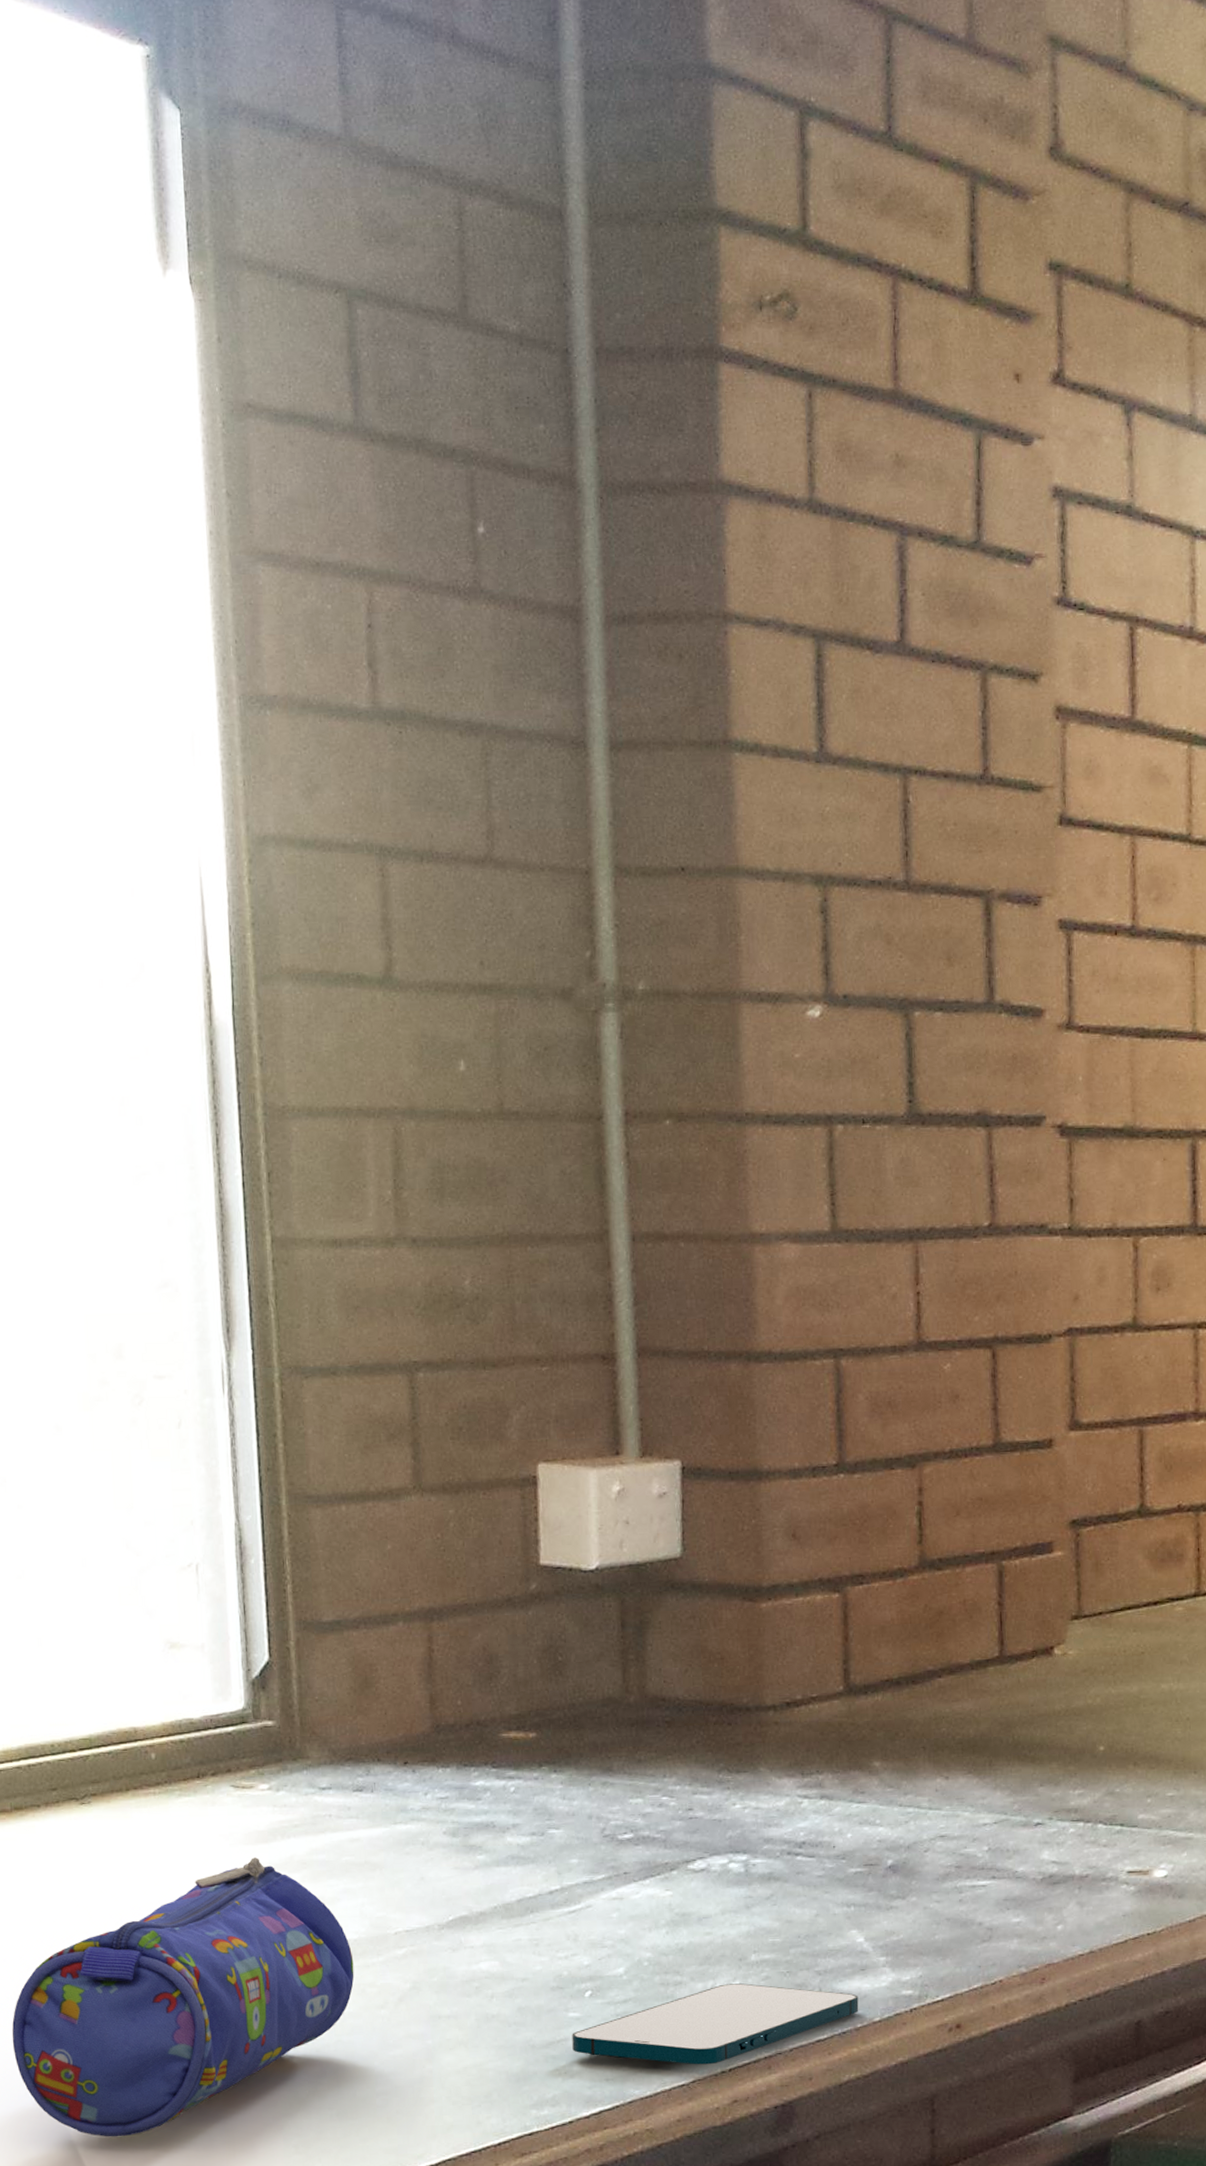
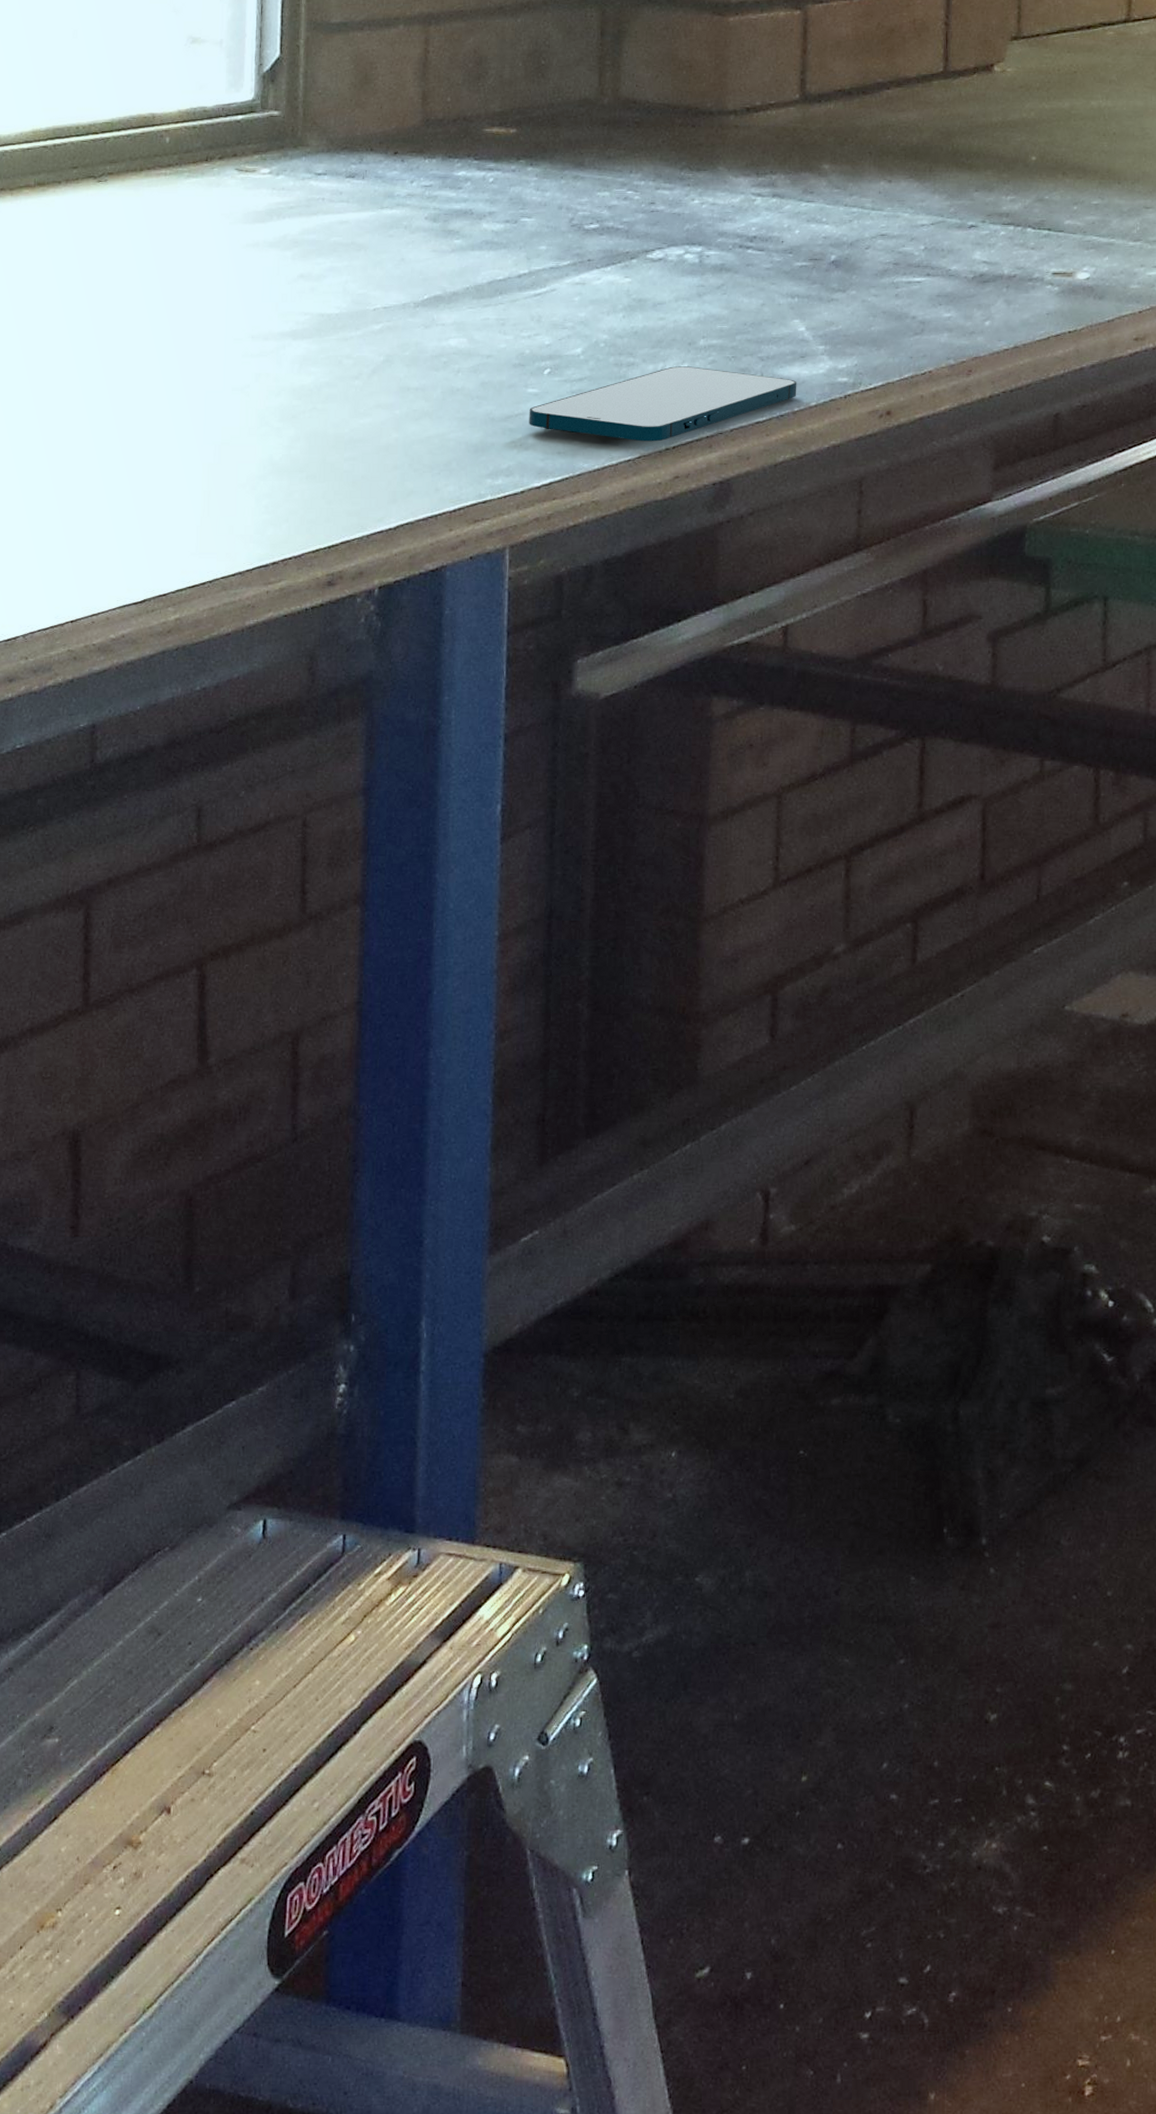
pencil case: present [12,1857,354,2137] -> none [14,235,334,492]

